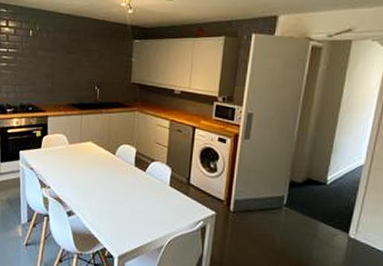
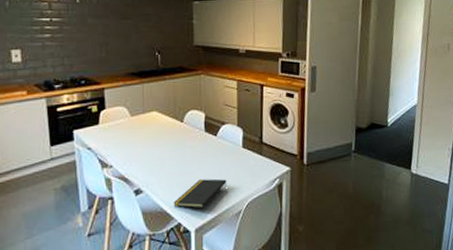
notepad: none [100,210,152,238] -> present [173,178,227,208]

